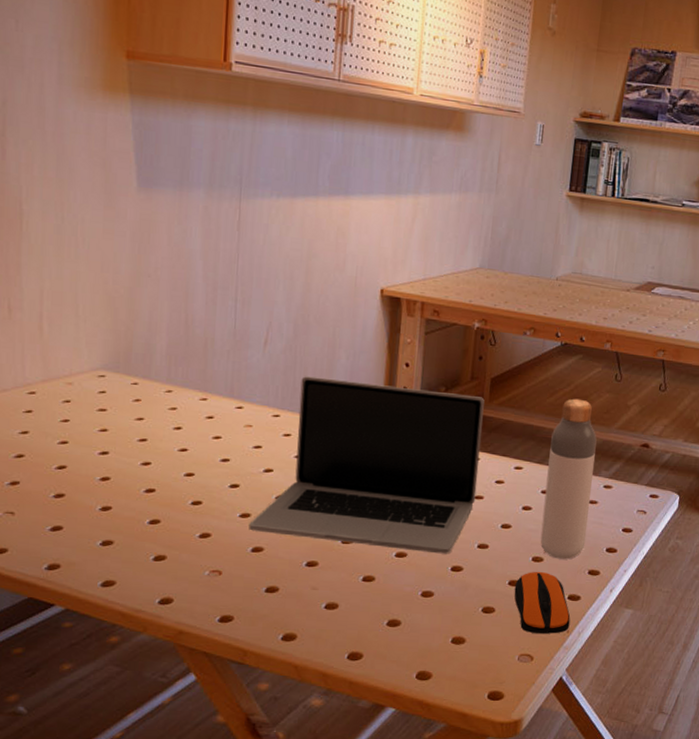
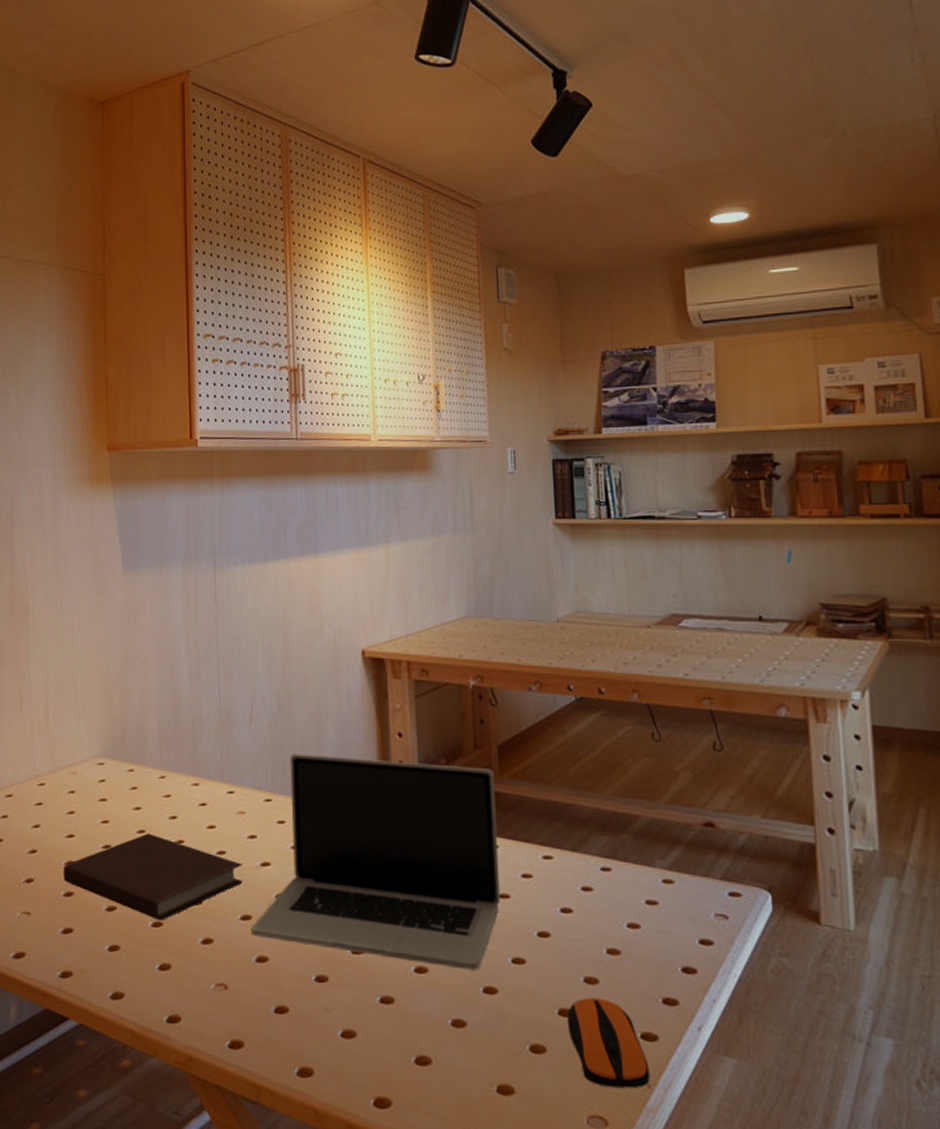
notebook: none [54,441,246,518] -> present [64,833,243,920]
bottle: present [540,398,597,560] -> none [583,766,652,982]

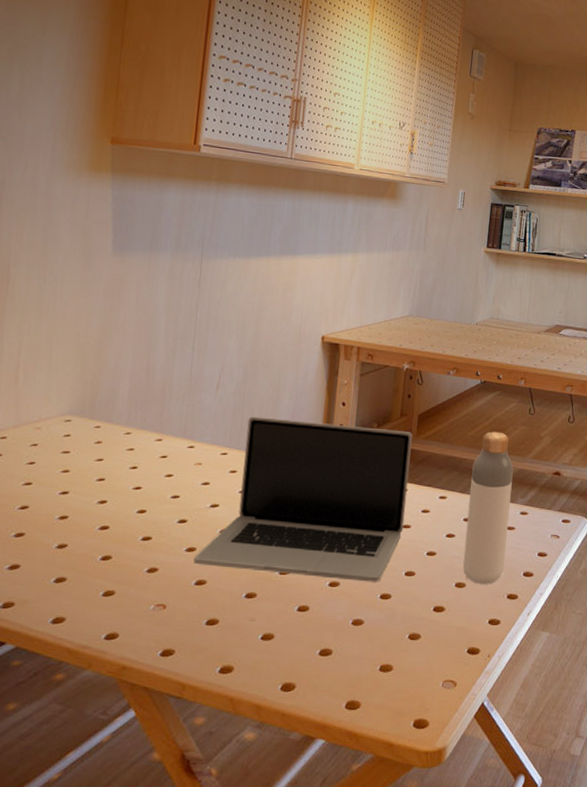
notebook: present [64,833,243,920] -> none [16,481,194,555]
computer mouse: present [567,997,650,1089] -> none [438,597,491,659]
bottle: none [583,766,652,982] -> present [462,431,514,585]

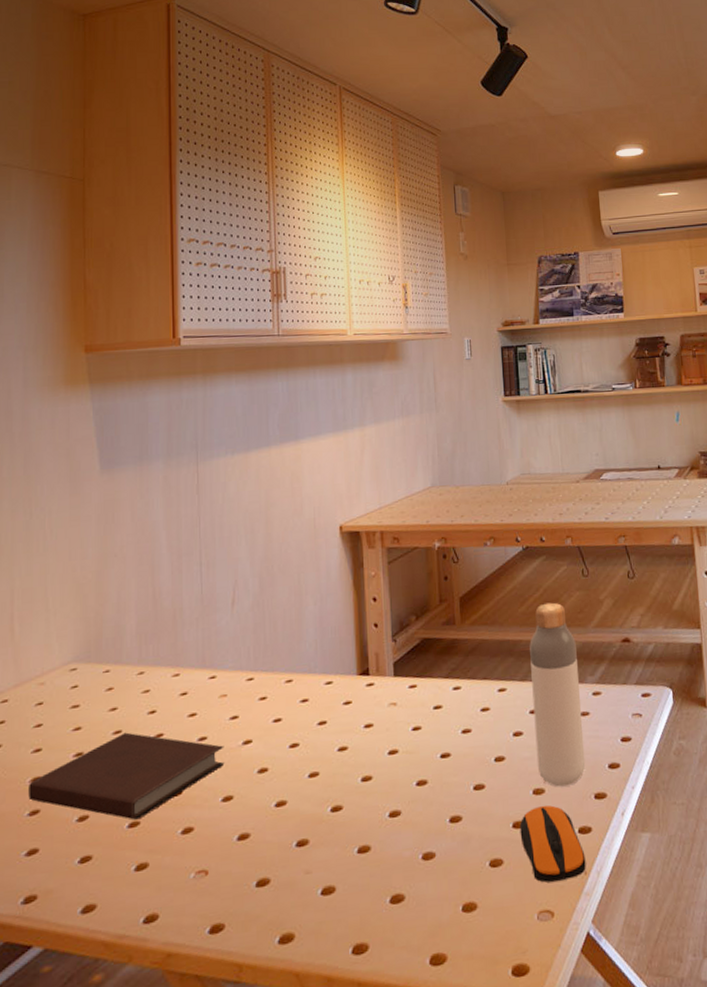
notebook: none [16,481,194,555] -> present [28,732,225,820]
laptop: present [193,416,412,582] -> none [232,619,464,816]
computer mouse: none [438,597,491,659] -> present [519,805,586,883]

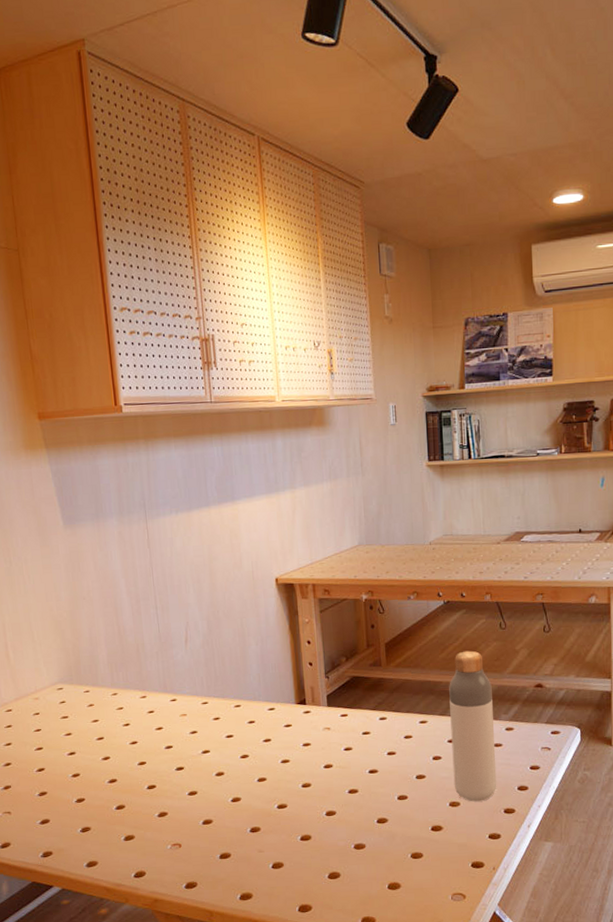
notebook: present [28,732,225,820] -> none [36,739,188,804]
computer mouse: present [519,805,586,883] -> none [437,815,495,873]

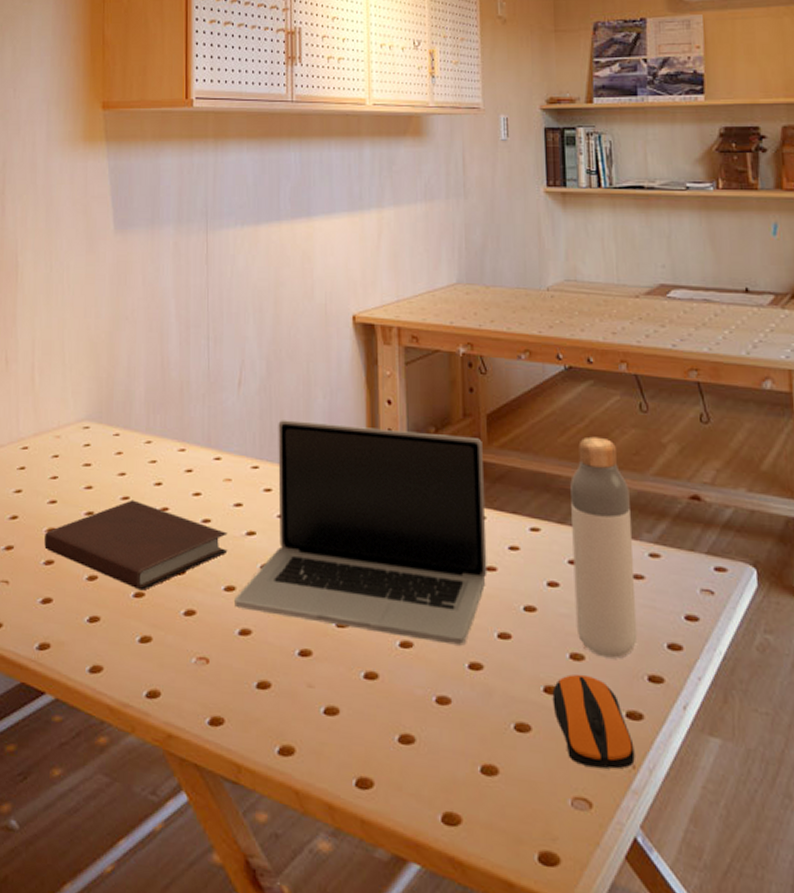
notebook: none [36,739,188,804] -> present [44,499,228,591]
laptop: none [197,661,389,809] -> present [234,420,487,646]
computer mouse: none [437,815,495,873] -> present [552,674,635,769]

